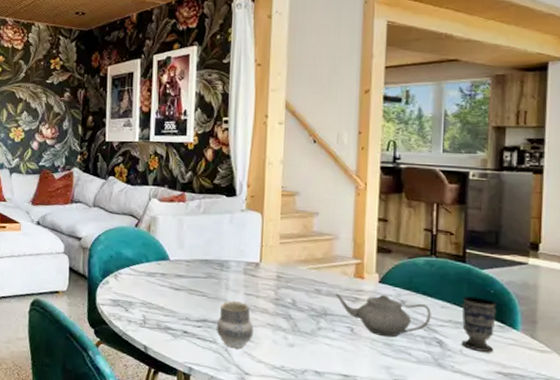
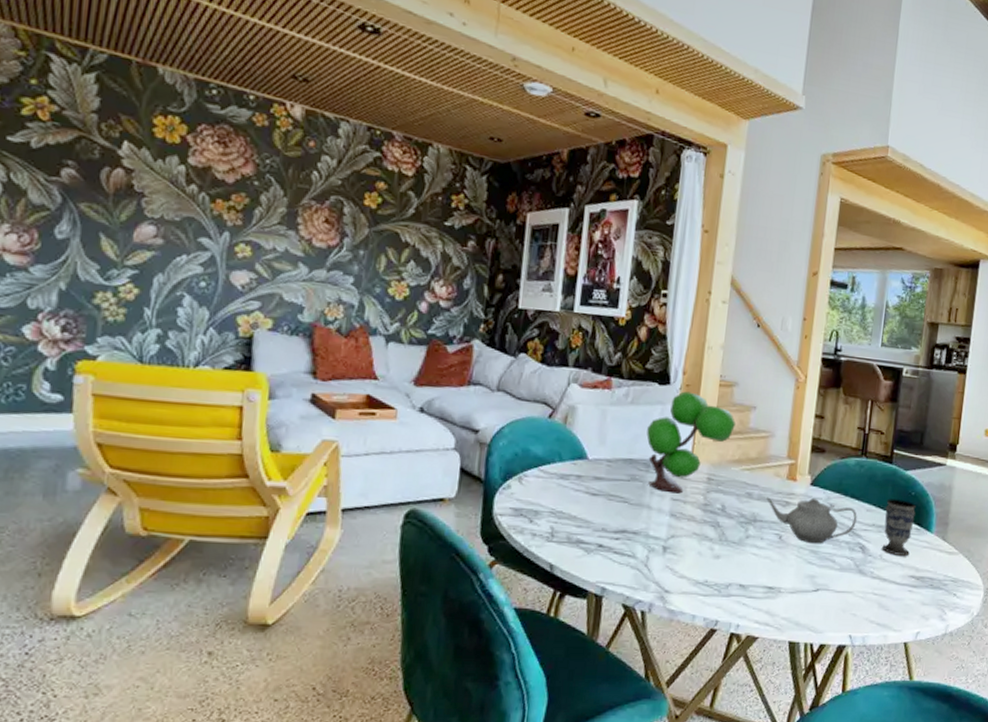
cup: present [216,300,254,348] -> none [636,506,678,562]
plant: none [219,201,299,289] -> present [646,391,736,494]

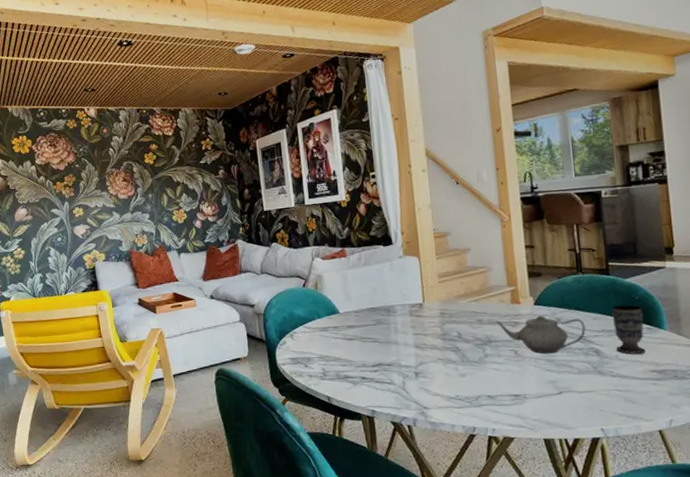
plant: present [646,391,736,494] -> none [381,247,455,330]

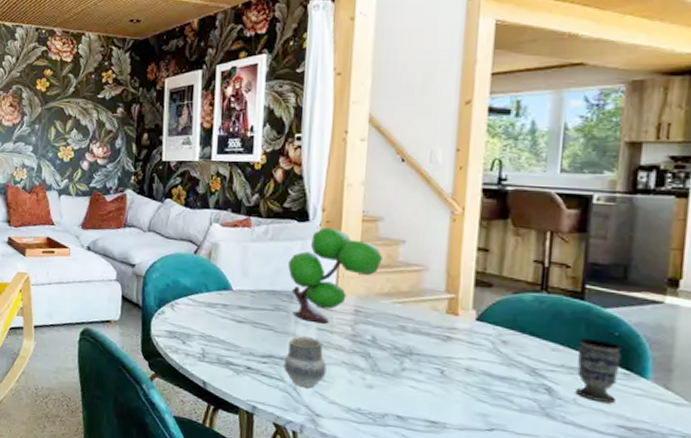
plant: none [381,247,455,330] -> present [288,227,382,324]
cup: none [391,341,427,386] -> present [283,335,327,388]
teapot: present [495,315,586,354] -> none [422,330,539,382]

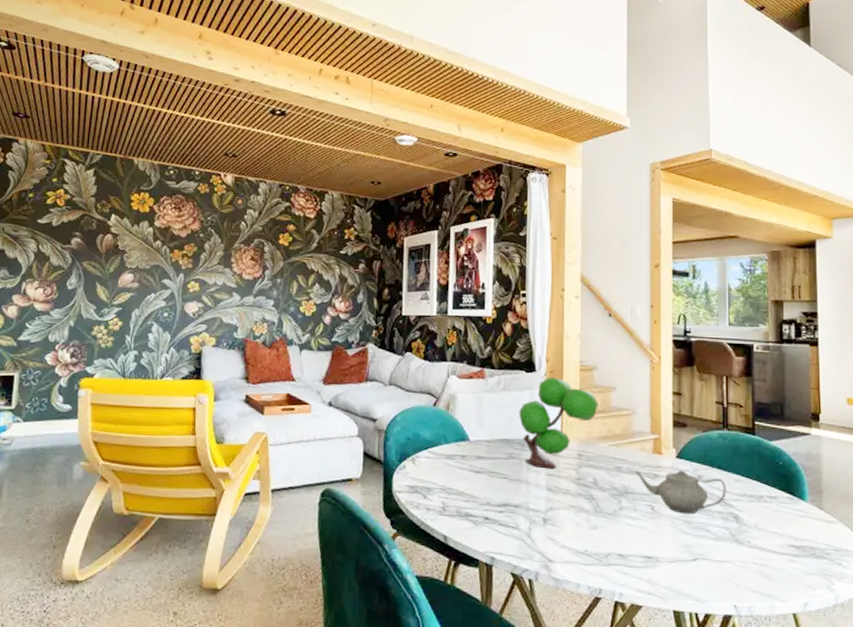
cup: present [283,335,327,388] -> none [518,482,556,533]
teapot: none [422,330,539,382] -> present [634,469,726,514]
cup: present [576,338,622,403] -> none [754,469,786,525]

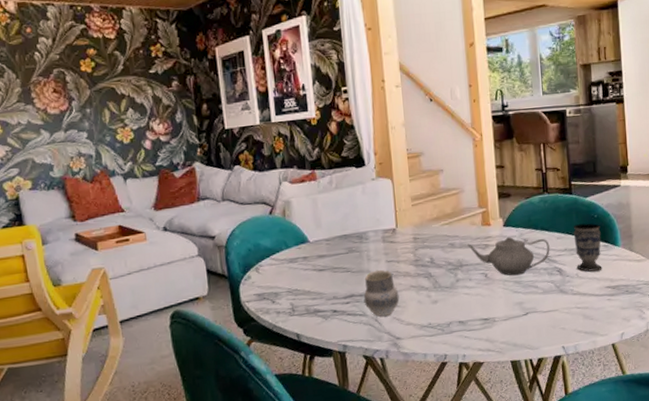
cup: none [518,482,556,533] -> present [363,269,400,317]
plant: present [519,377,598,469] -> none [354,168,428,257]
cup: none [754,469,786,525] -> present [573,223,602,272]

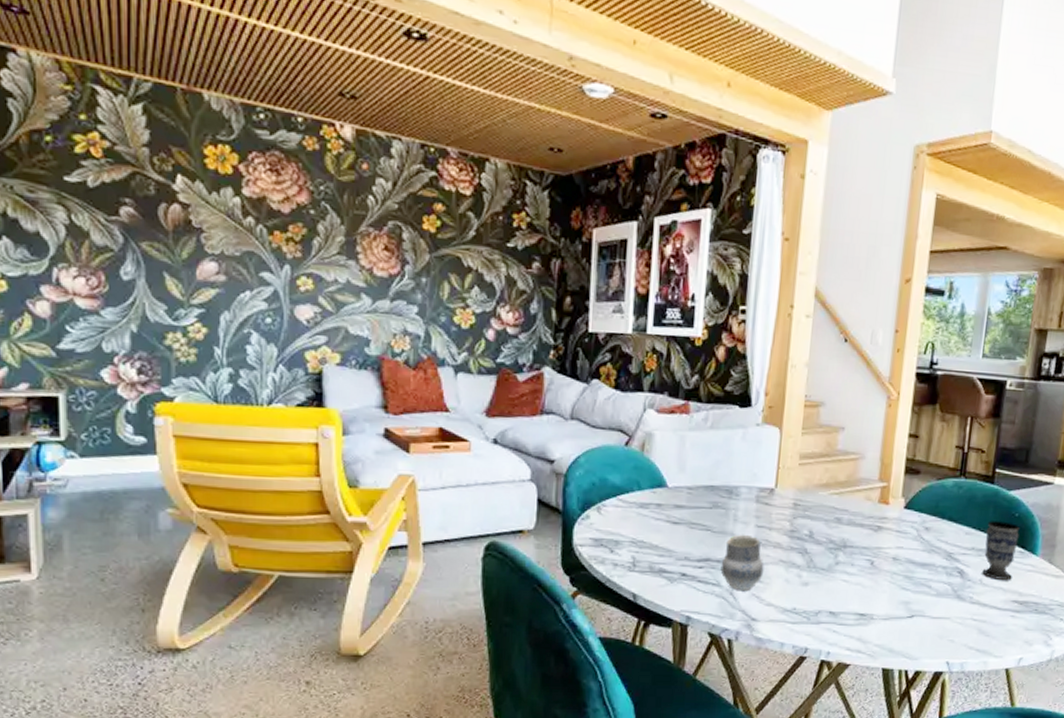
teapot: present [466,236,550,276] -> none [856,521,955,569]

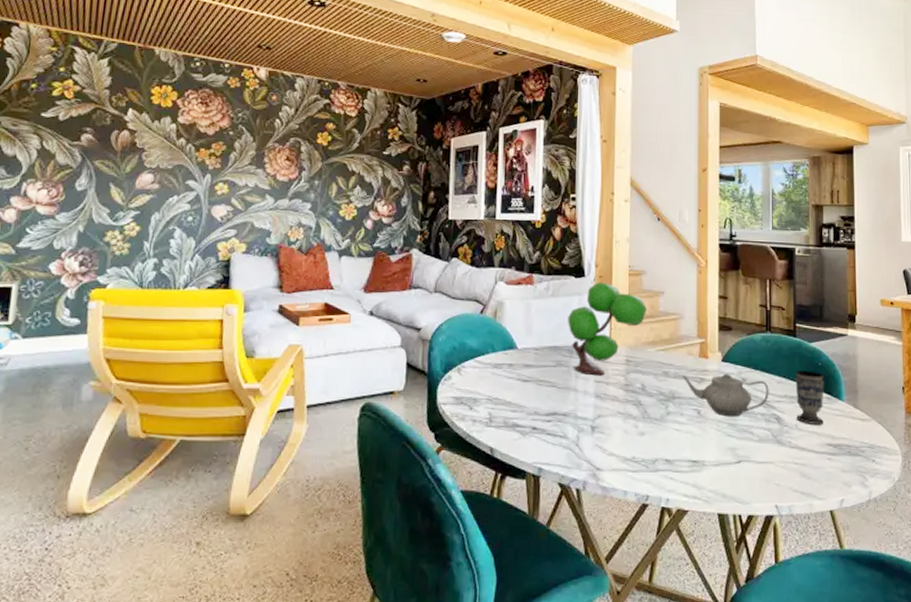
cup: present [720,534,764,590] -> none [566,389,605,441]
plant: none [728,413,822,520] -> present [568,282,647,376]
teapot: none [856,521,955,569] -> present [681,373,769,417]

